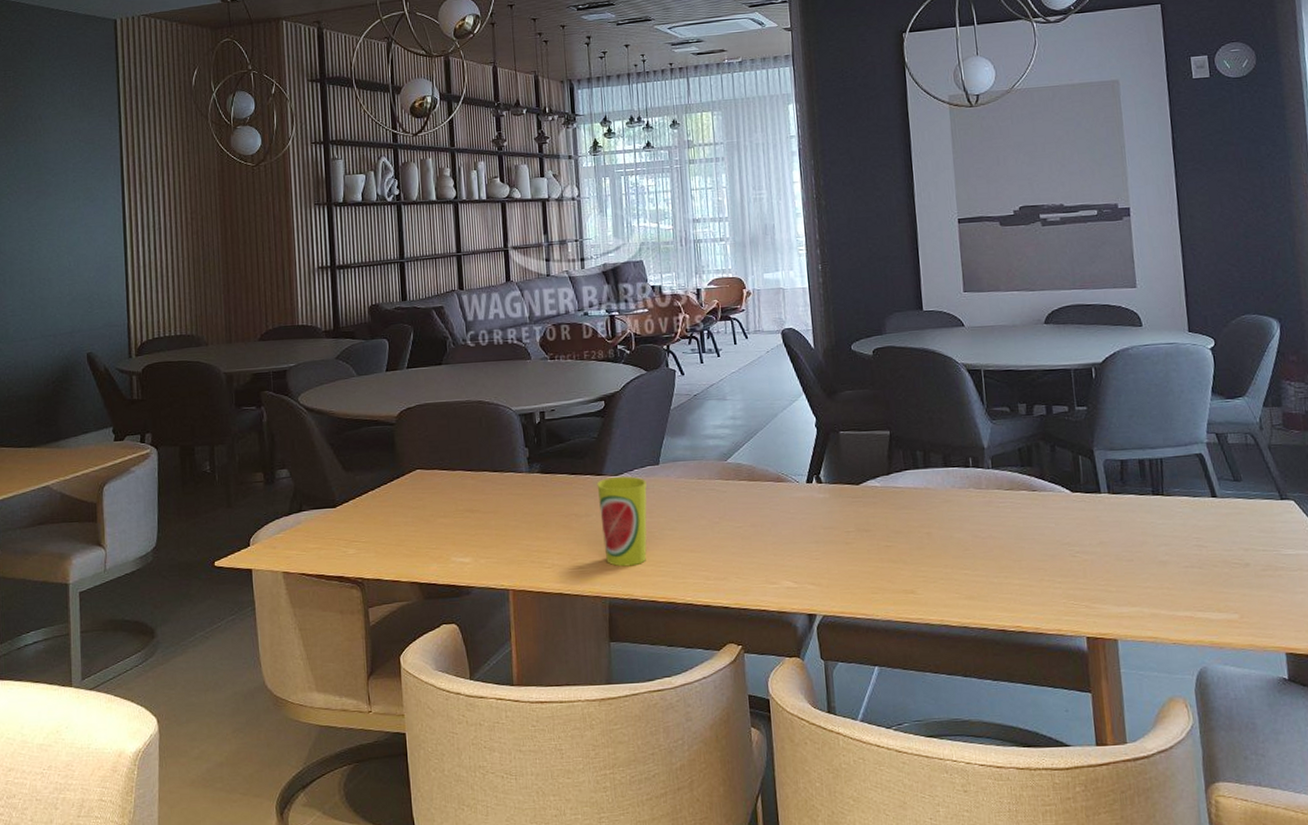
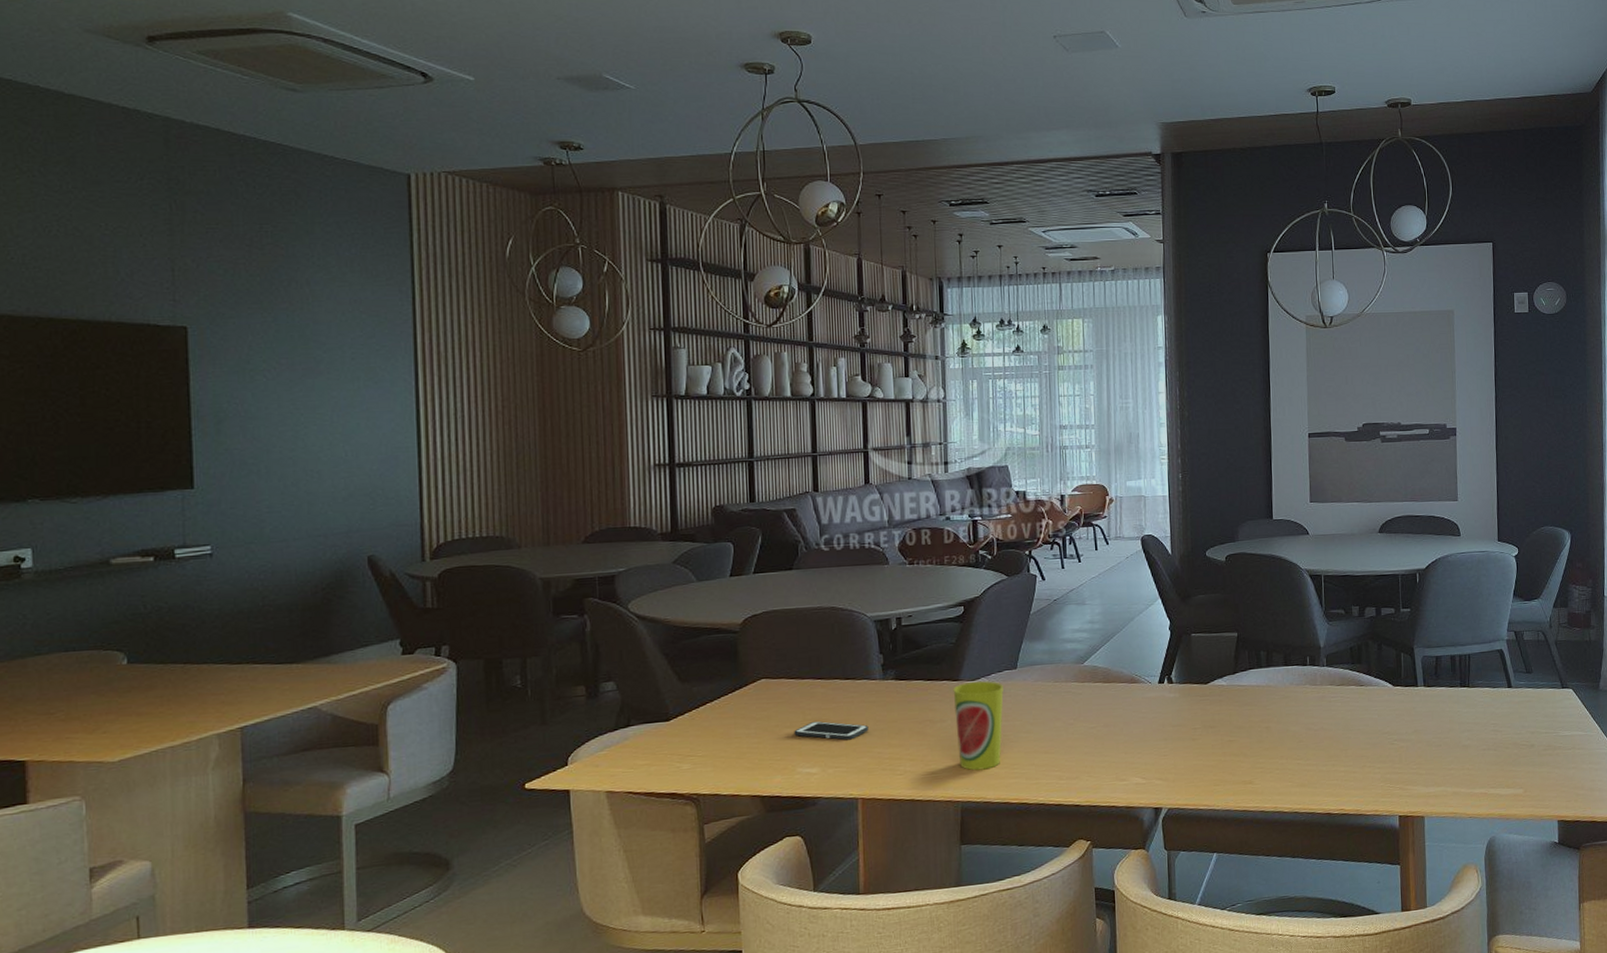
cell phone: none [447,511,517,532] -> present [794,721,869,740]

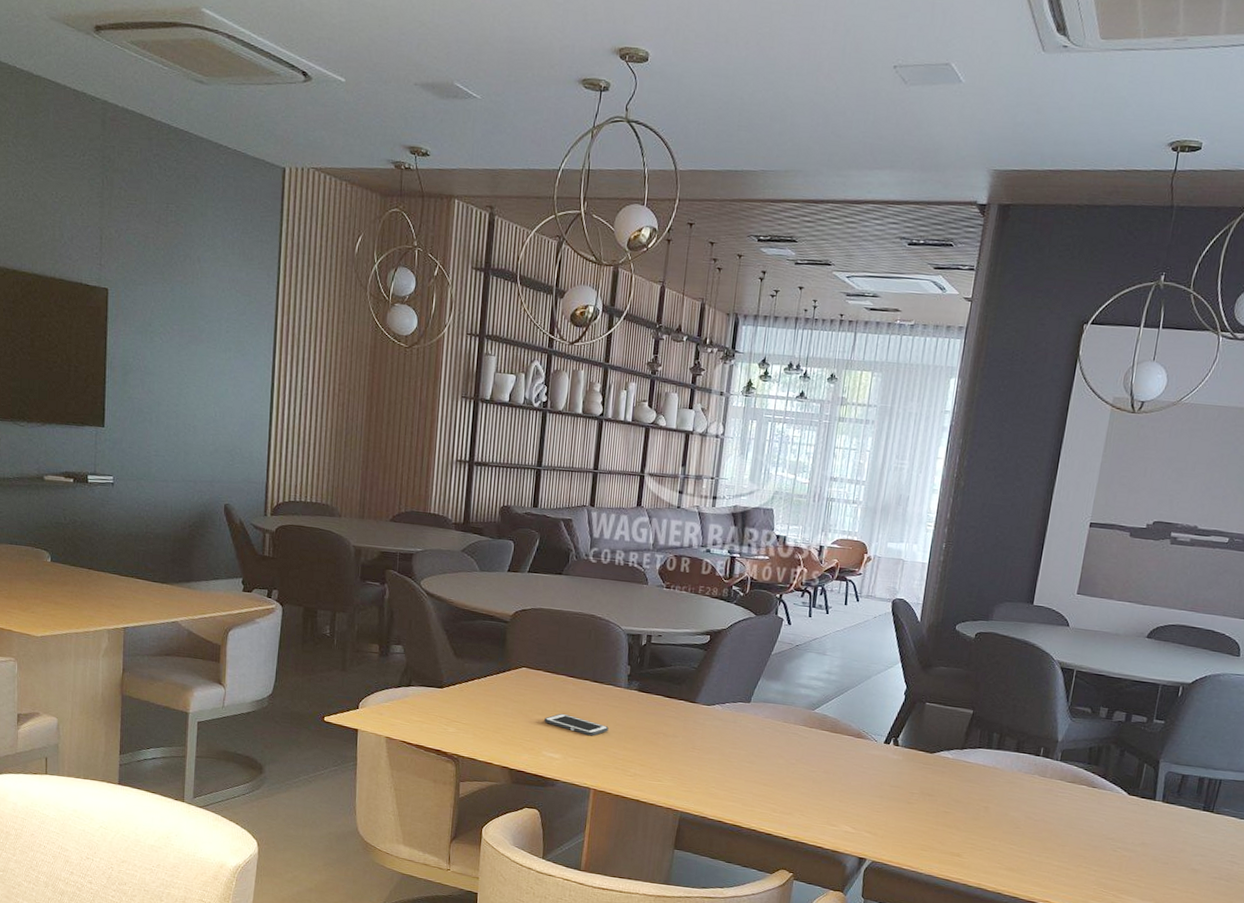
cup: present [953,681,1004,771] -> none [684,706,735,788]

